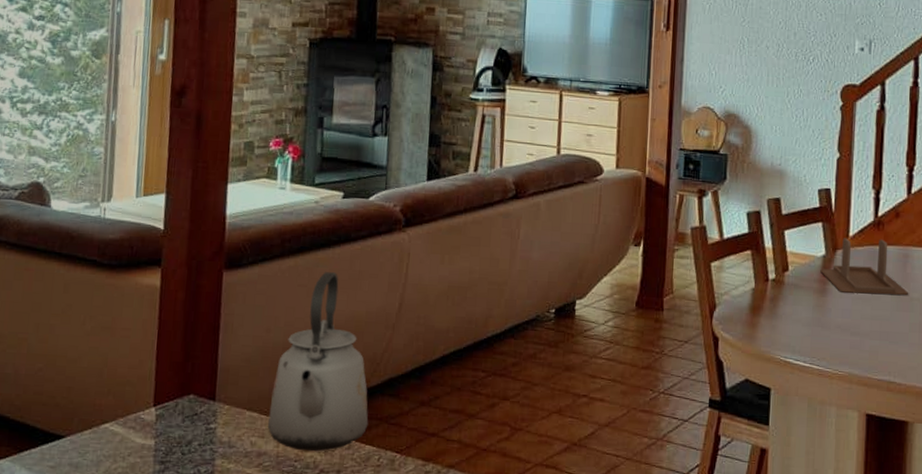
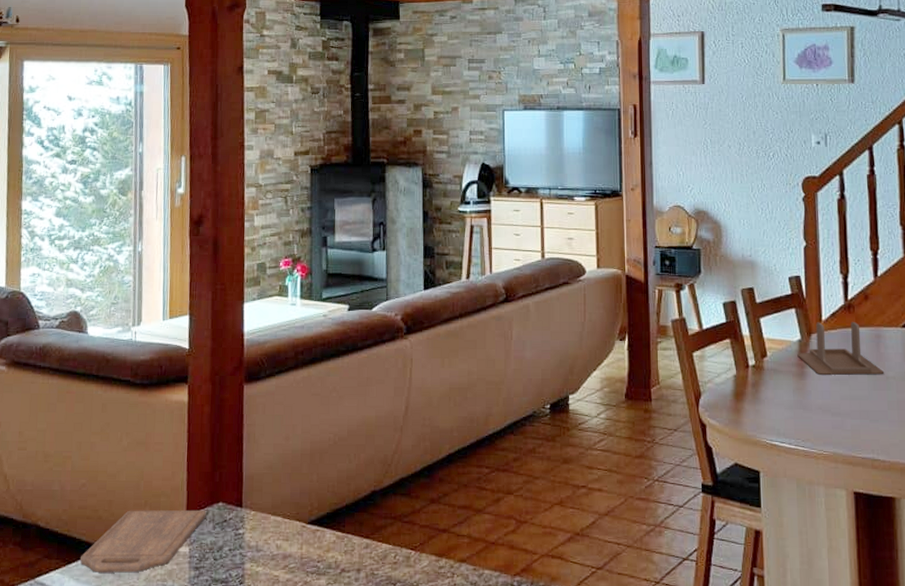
cutting board: none [33,398,176,464] -> present [80,509,206,573]
kettle: present [268,272,369,452] -> none [291,380,384,552]

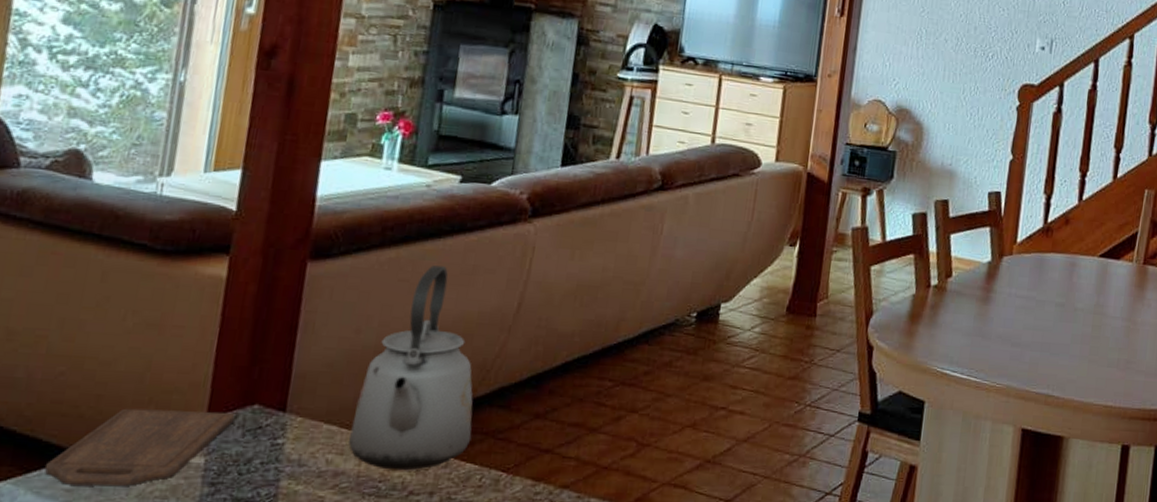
kettle: none [291,380,384,552] -> present [348,265,473,471]
napkin holder: present [797,321,884,375] -> none [984,244,1073,305]

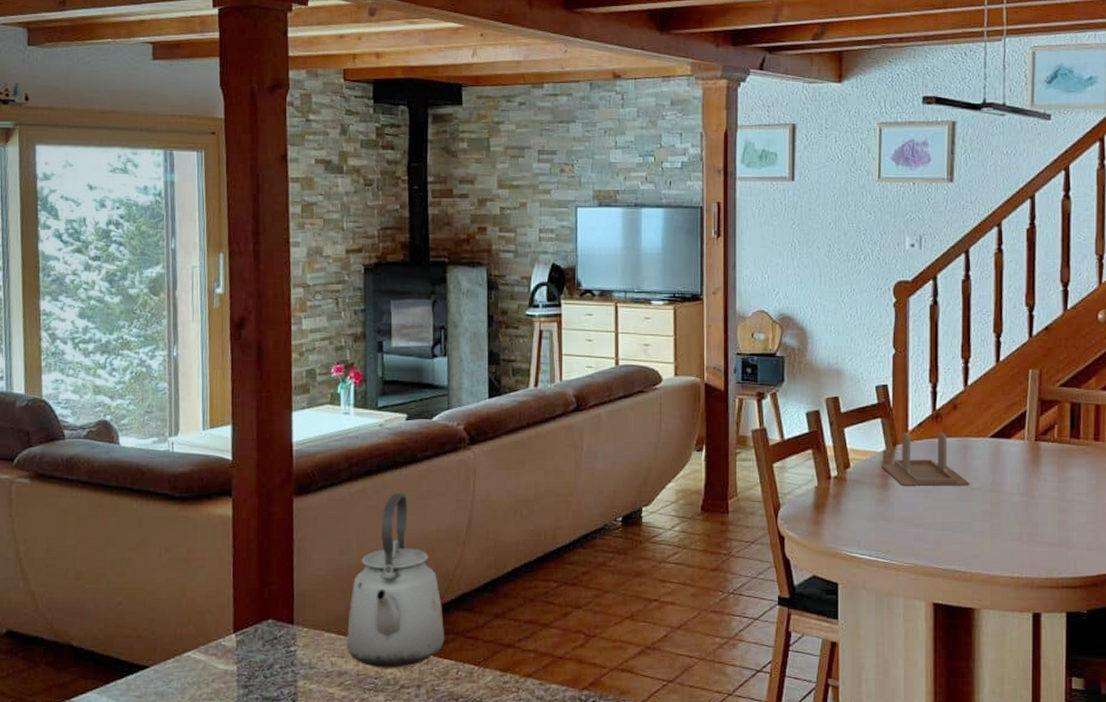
cutting board: present [44,408,235,487] -> none [118,627,255,692]
napkin holder: none [984,244,1073,305] -> present [881,431,969,486]

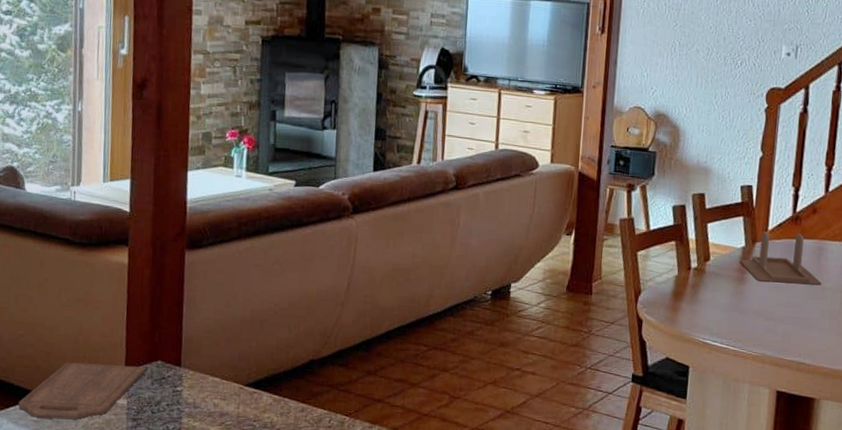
cutting board: none [118,627,255,692] -> present [18,362,145,420]
kettle: present [347,493,445,668] -> none [229,253,320,413]

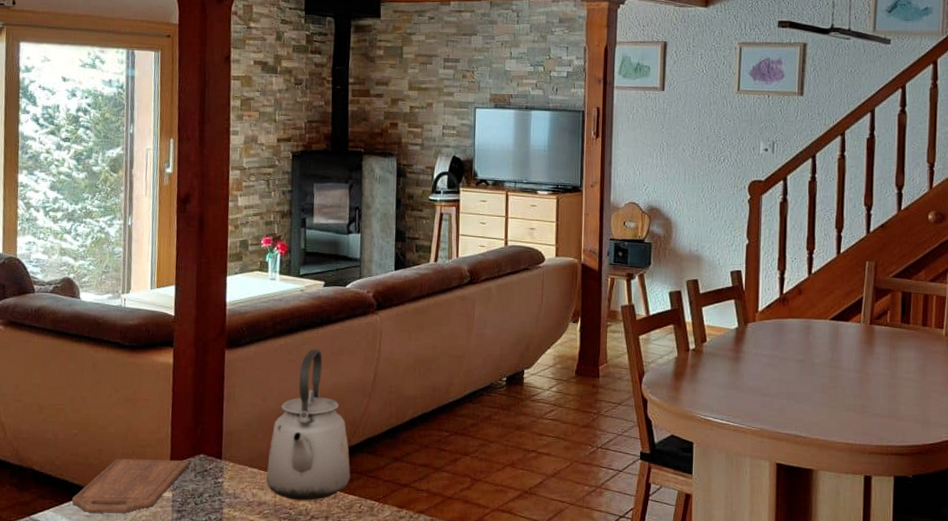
kettle: none [229,253,320,413] -> present [266,349,351,501]
napkin holder: present [739,231,821,285] -> none [734,312,811,361]

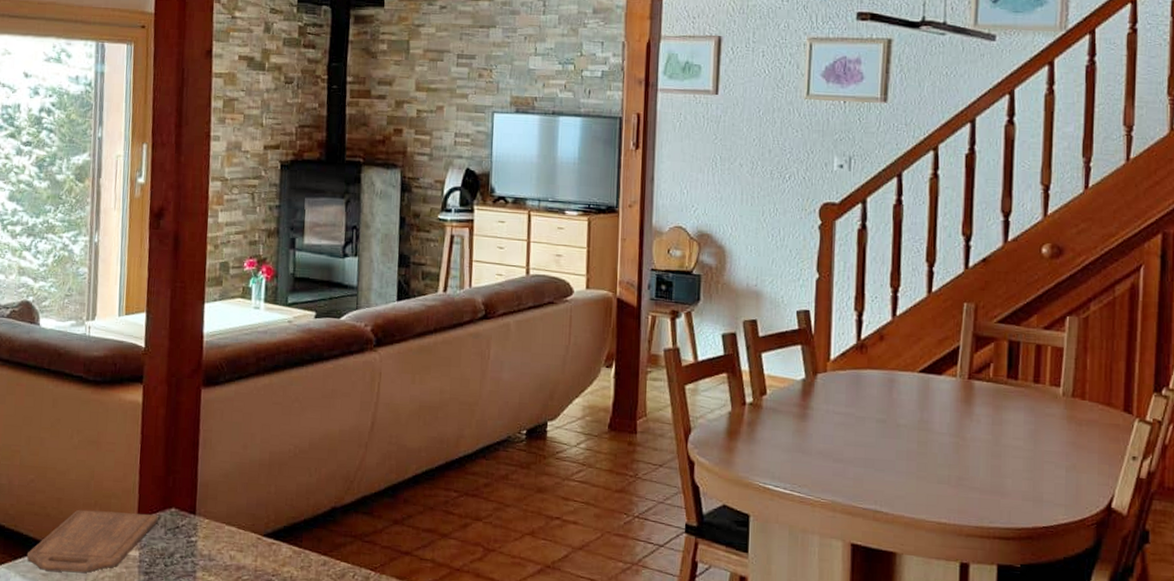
kettle: present [266,349,351,501] -> none [246,390,343,567]

